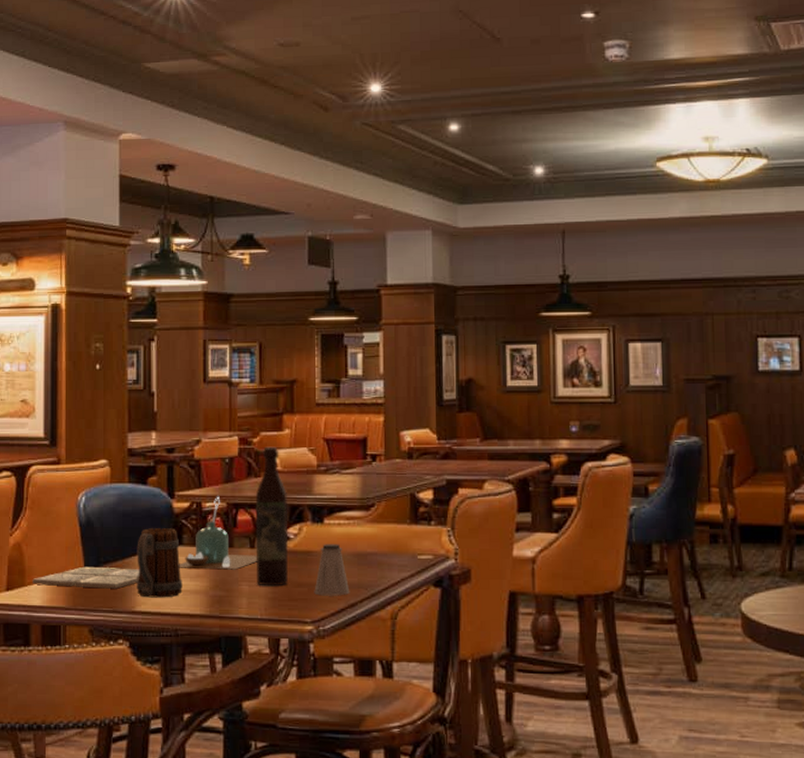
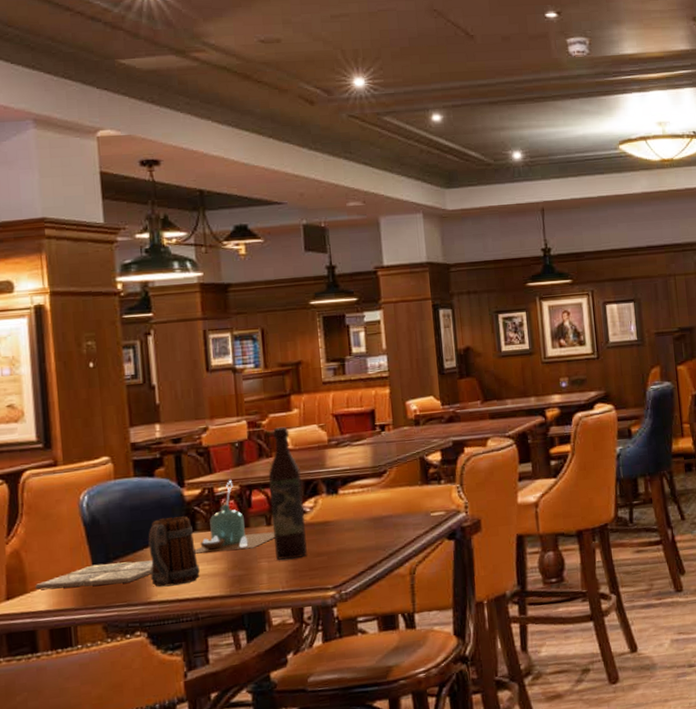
saltshaker: present [314,544,350,596] -> none [333,511,369,562]

